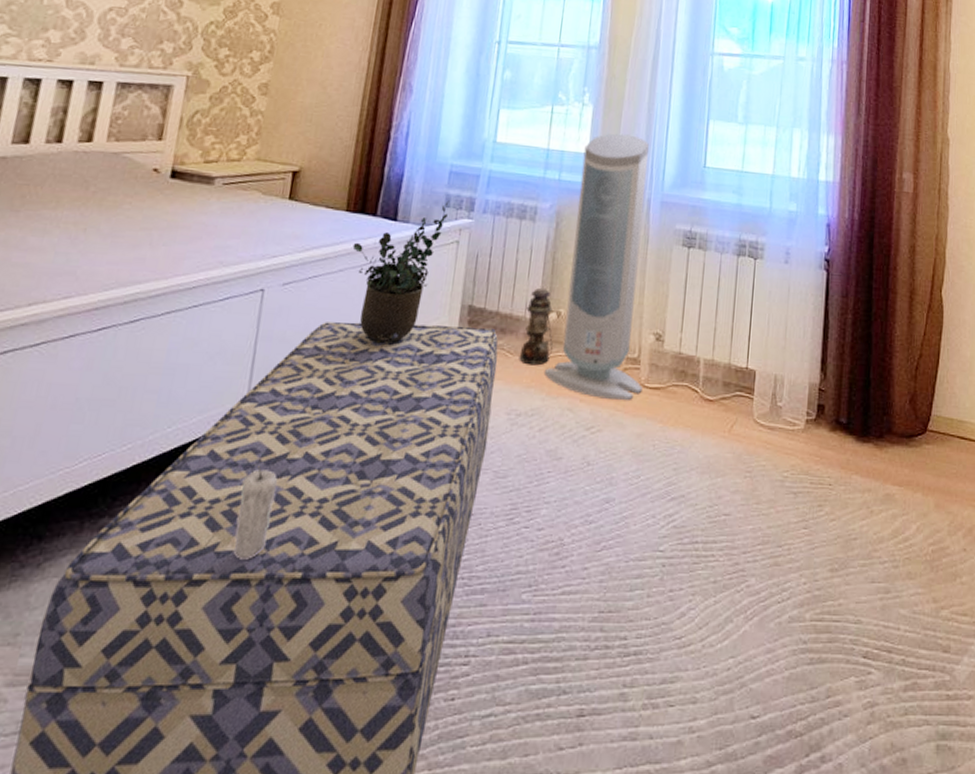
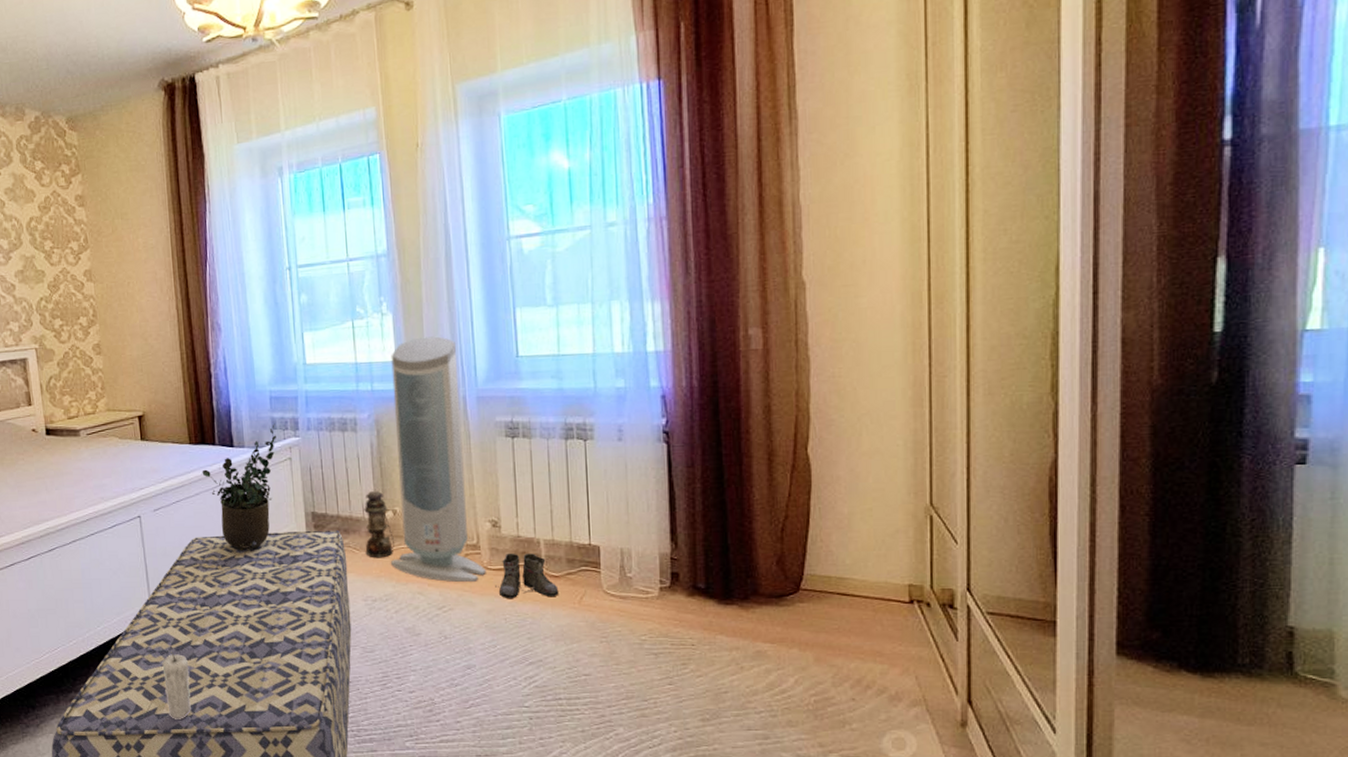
boots: none [649,370,711,424] -> present [495,553,559,599]

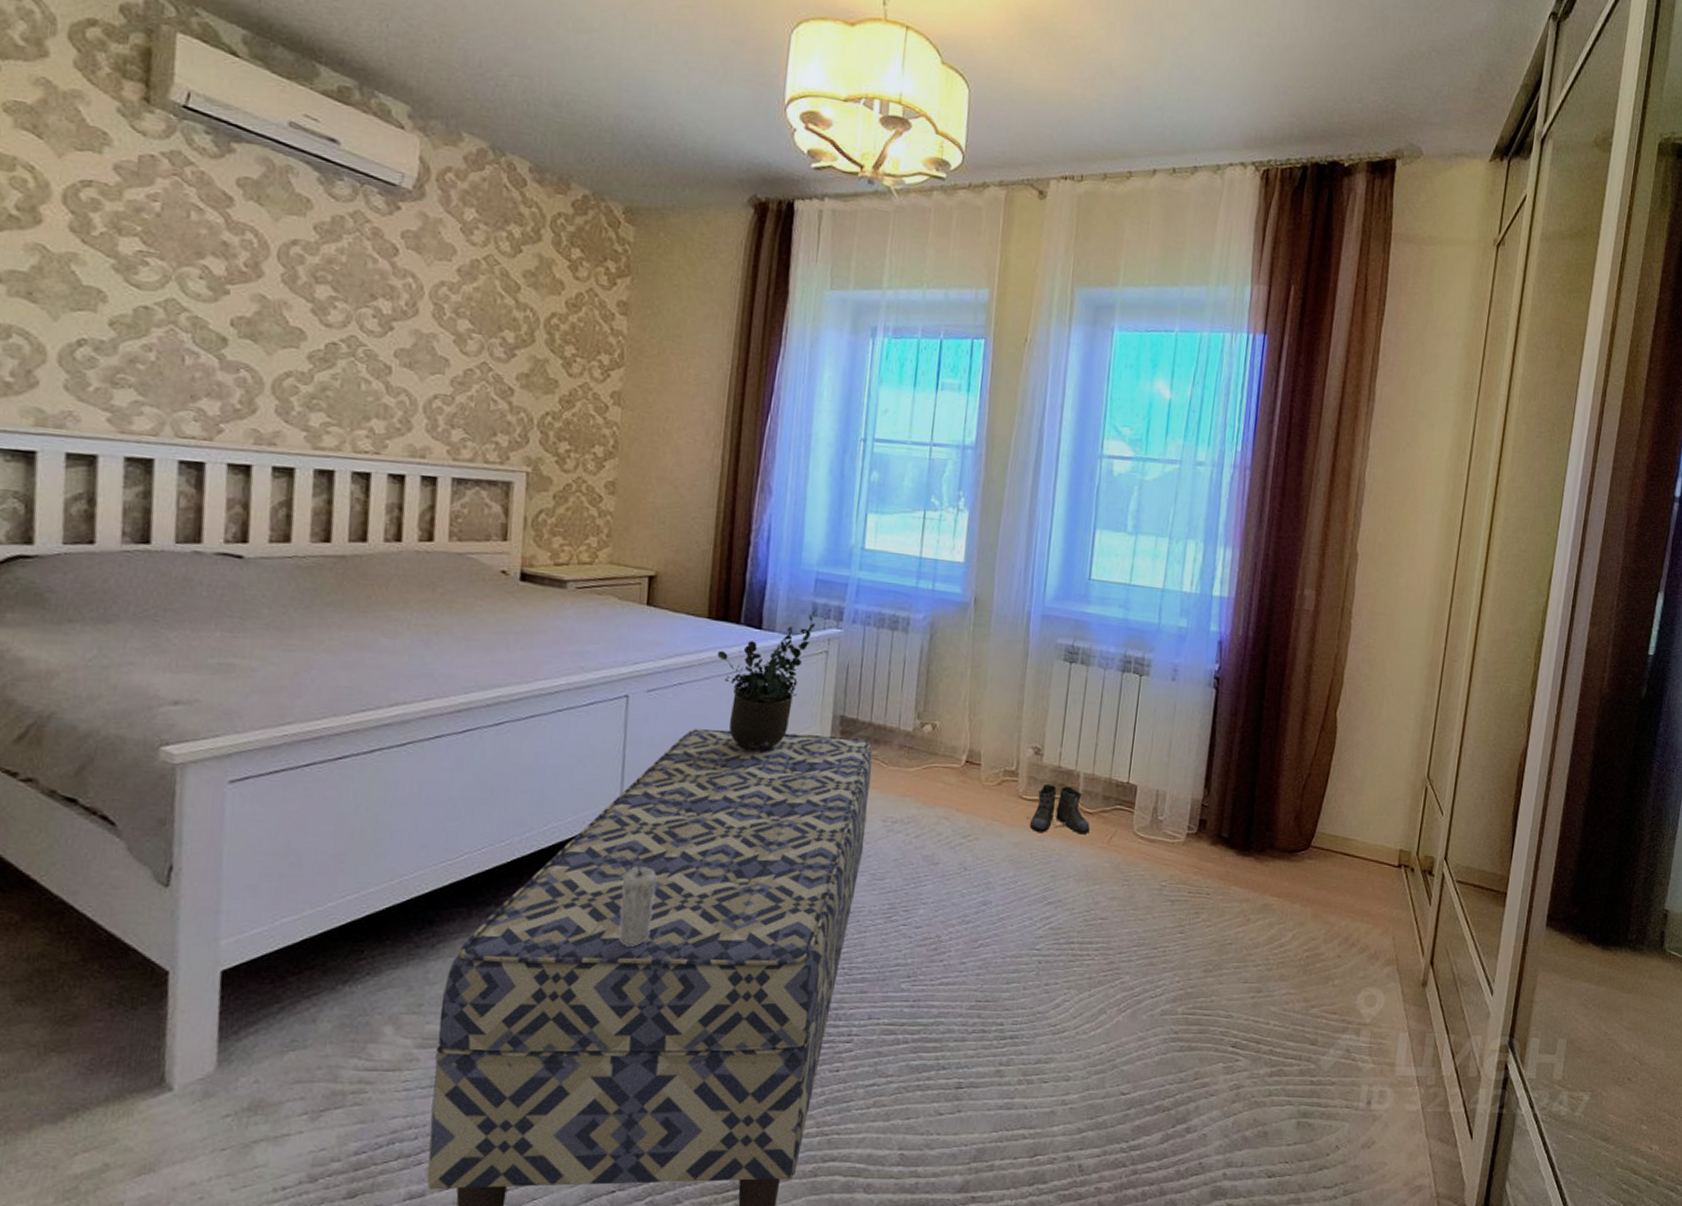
lantern: present [364,490,394,558] -> none [893,699,928,776]
air purifier: present [391,336,486,583] -> none [920,542,1030,812]

